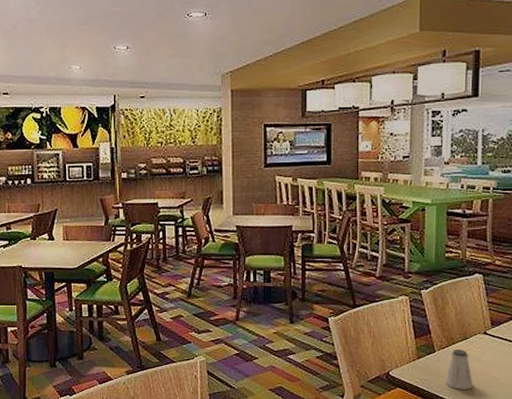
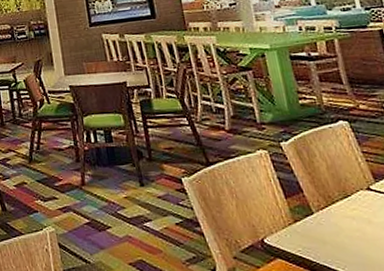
saltshaker: present [445,350,473,389] -> none [332,210,371,259]

